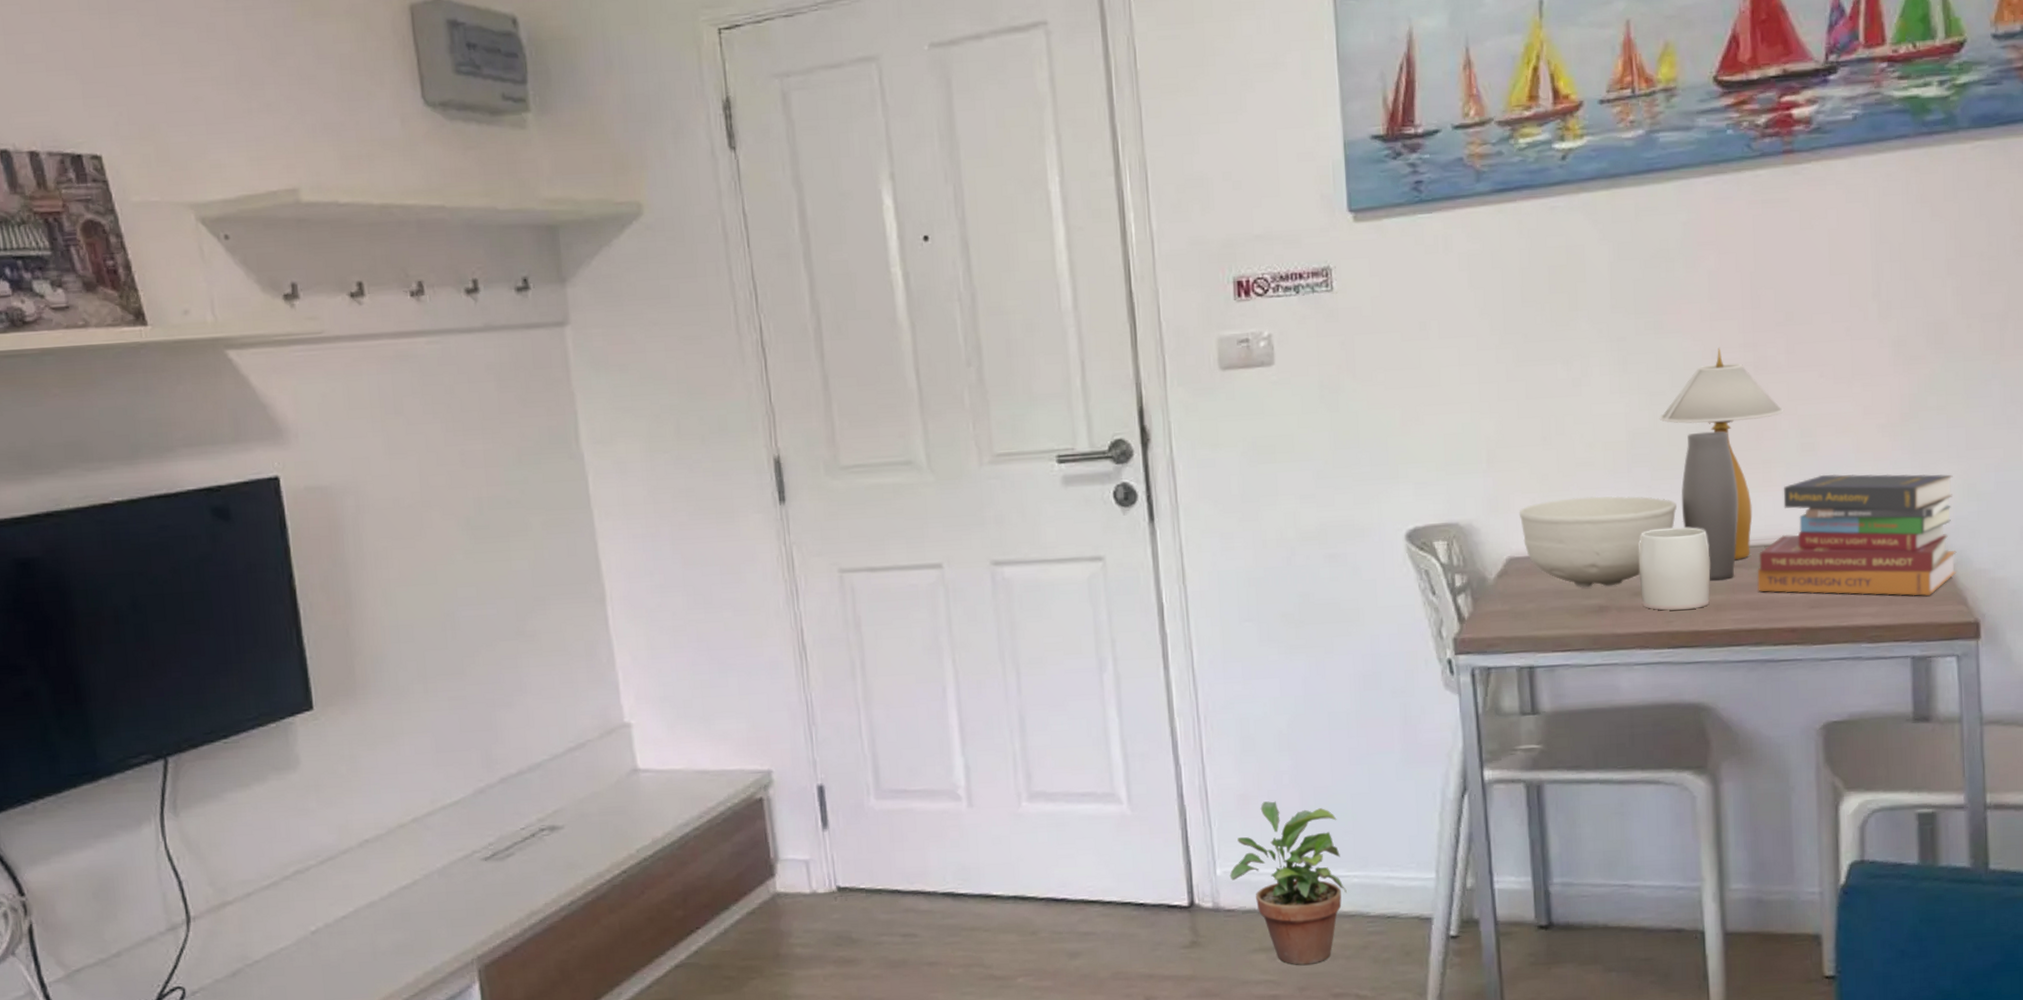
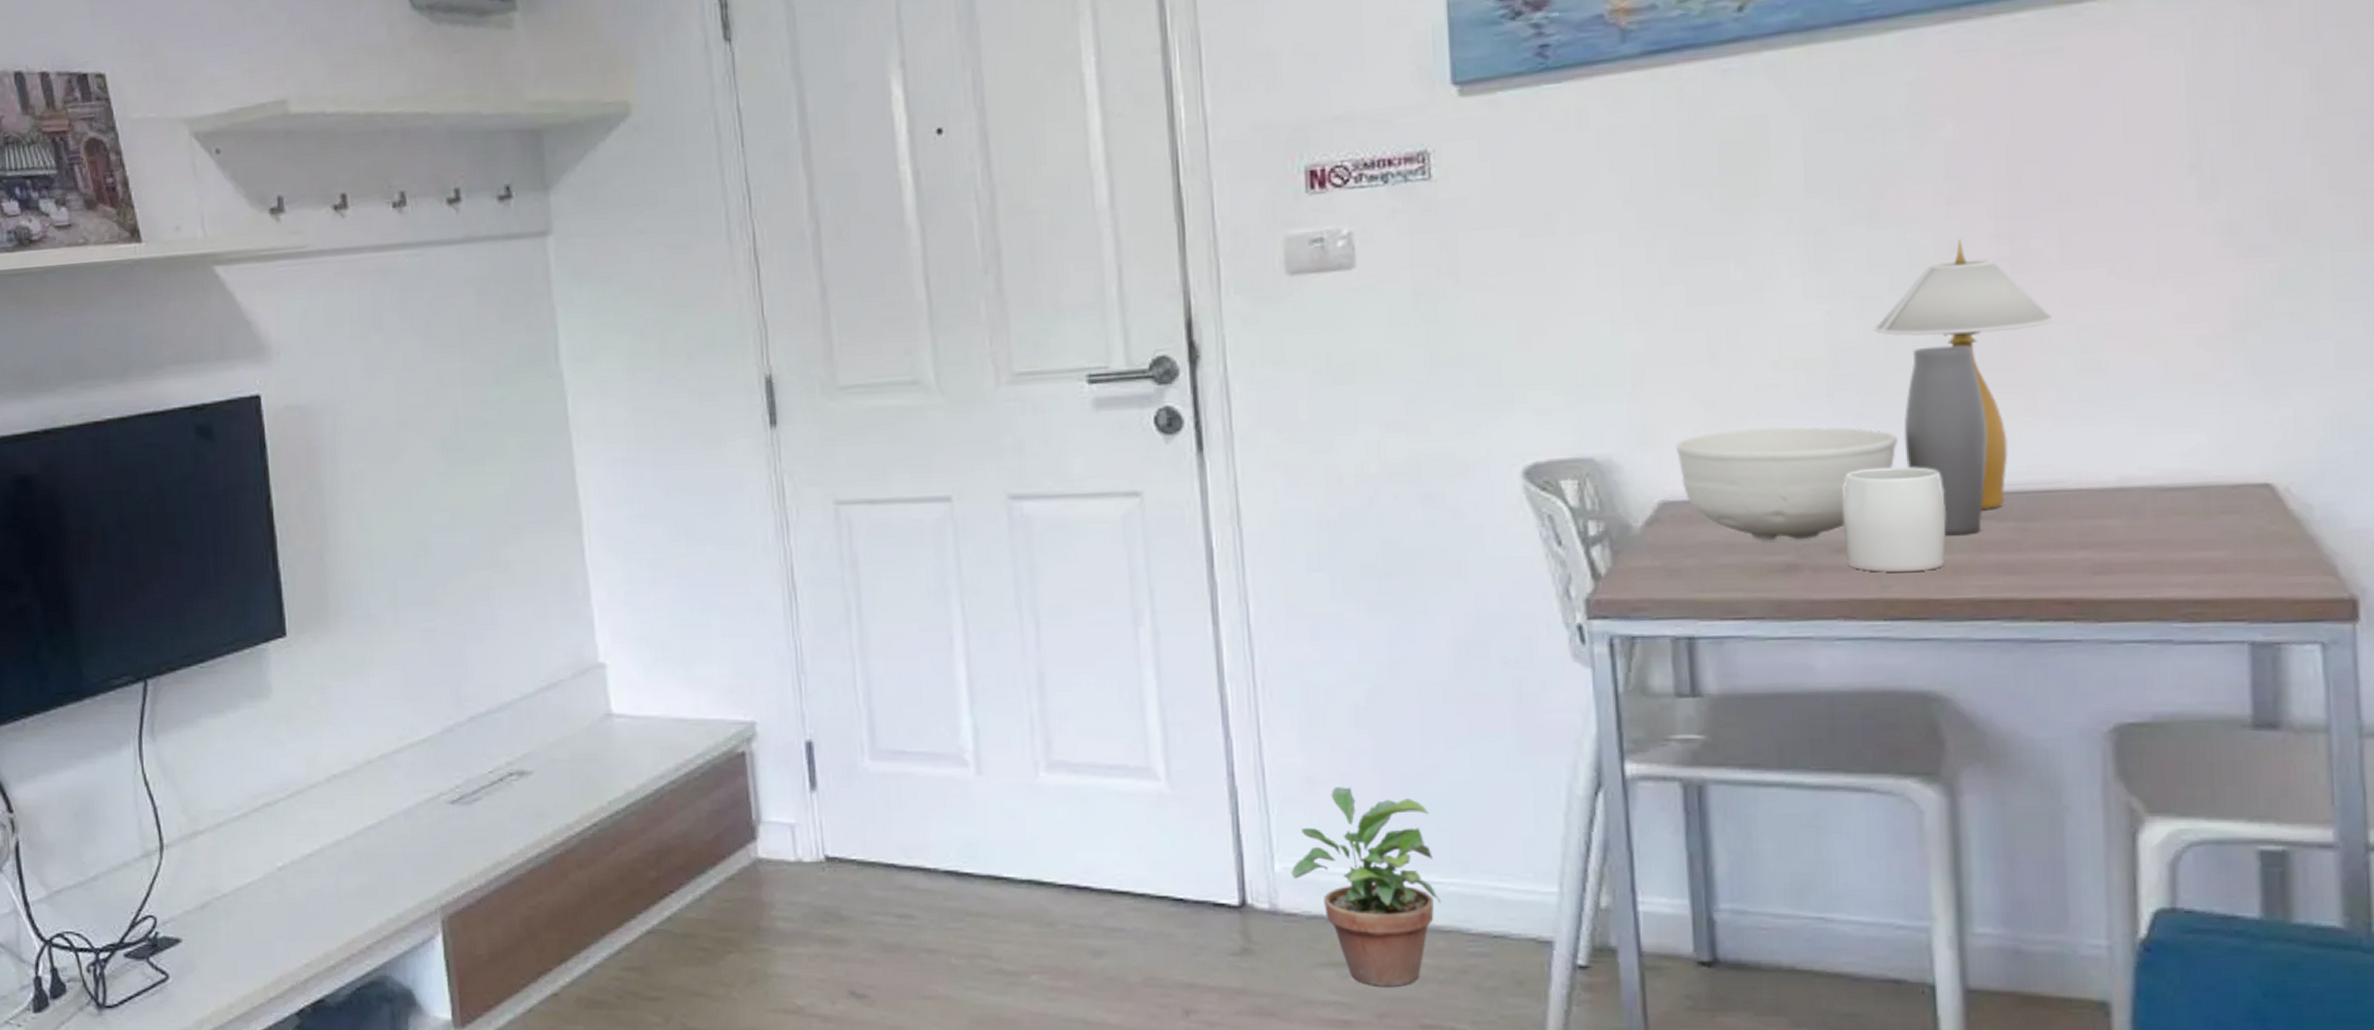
books: present [1757,473,1957,596] -> none [2015,400,2321,562]

